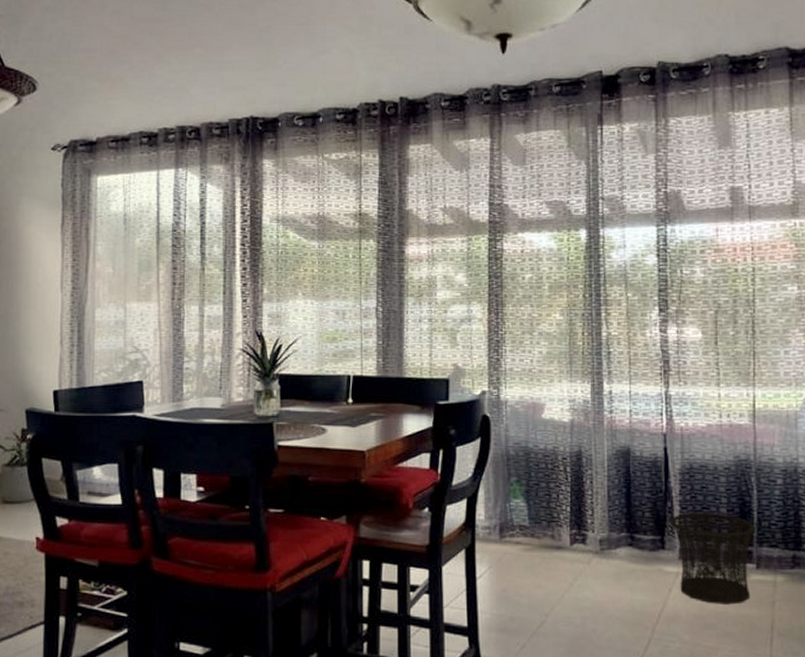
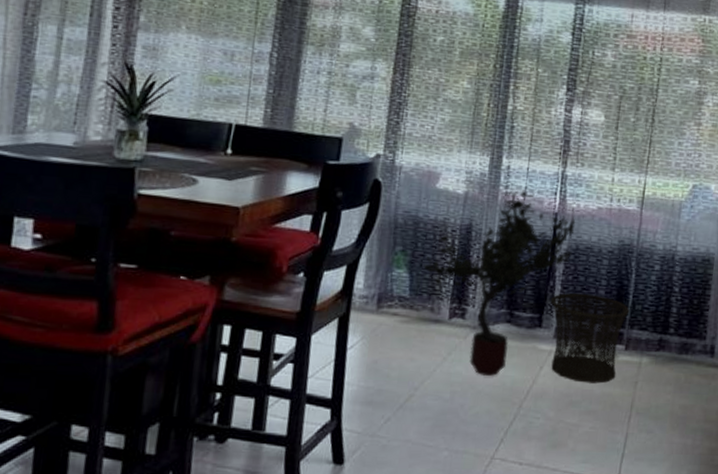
potted tree: none [538,413,688,600] -> present [422,189,576,376]

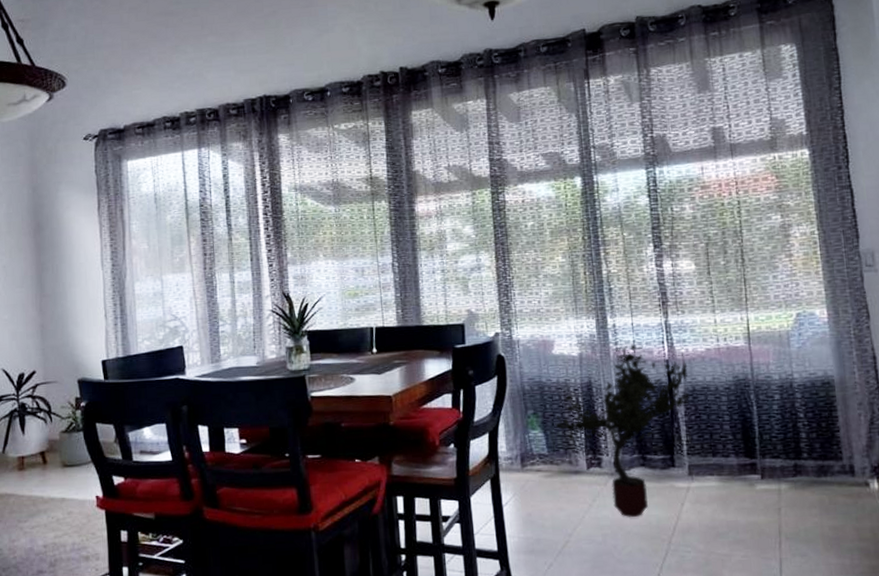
basket: present [550,292,630,384] -> none [678,430,758,514]

